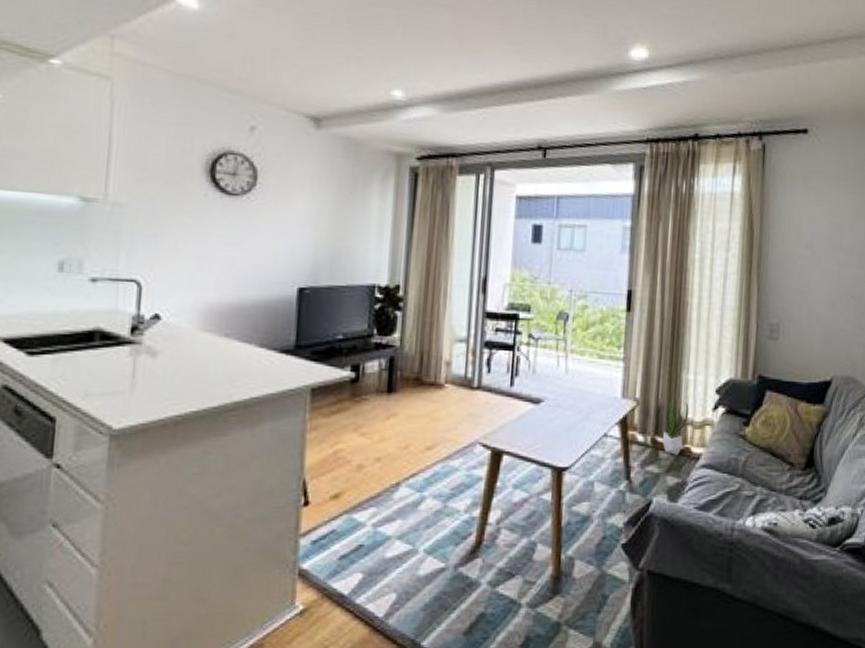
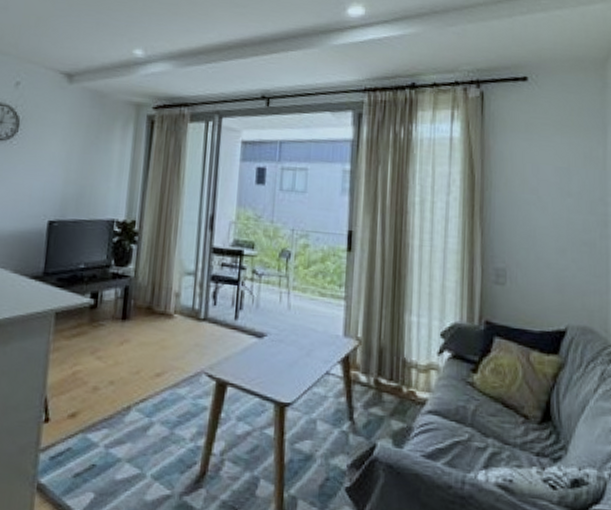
potted plant: present [662,400,689,455] -> none [385,342,413,398]

